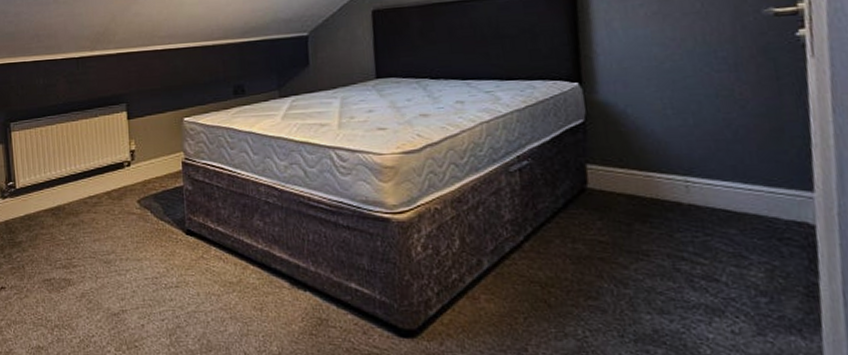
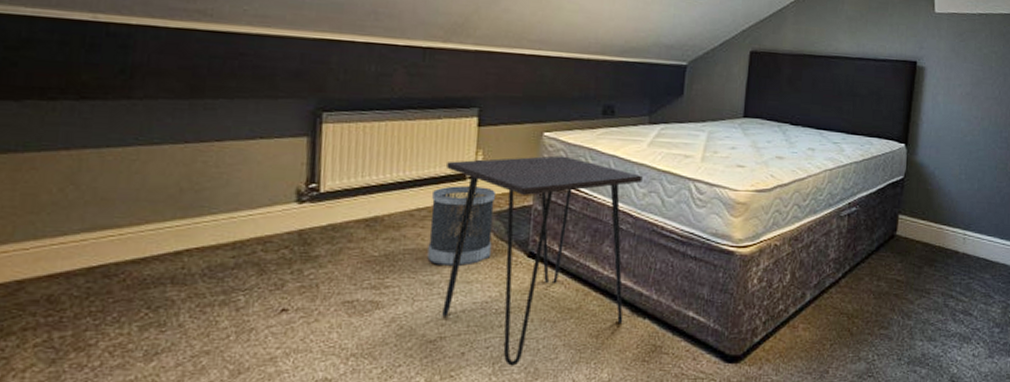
wastebasket: none [99,173,155,247] -> present [427,185,495,267]
desk: none [107,137,284,338] -> present [442,155,643,366]

